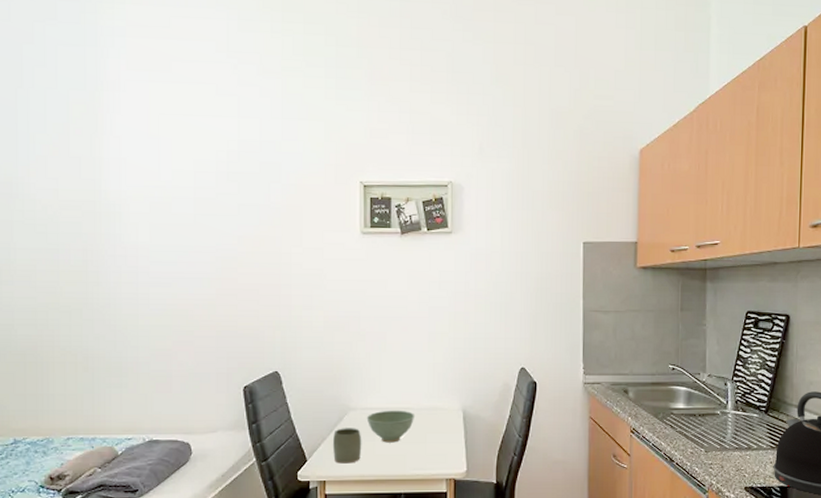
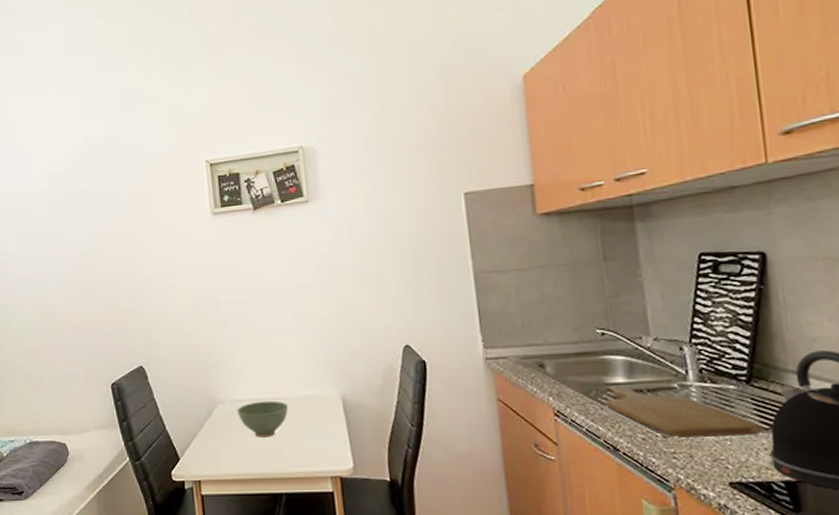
mug: present [332,428,362,464] -> none [203,422,235,462]
chopping board: none [669,411,772,452] -> present [606,386,765,437]

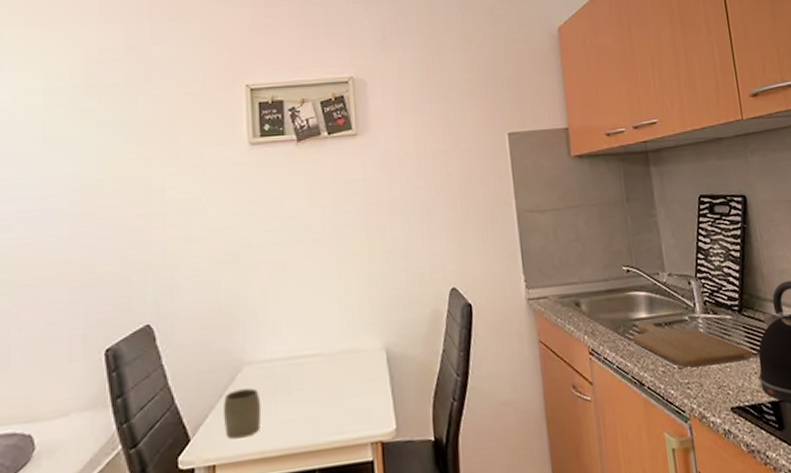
mug: none [203,422,235,462] -> present [222,388,262,439]
bowl: present [236,400,289,438] -> none [265,357,328,404]

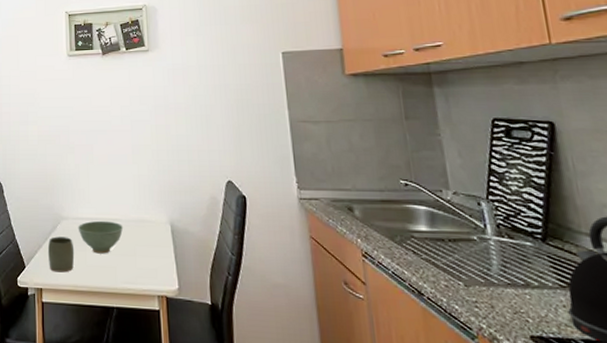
bowl: none [265,357,328,404] -> present [77,220,124,254]
chopping board: present [632,321,754,367] -> none [410,234,562,291]

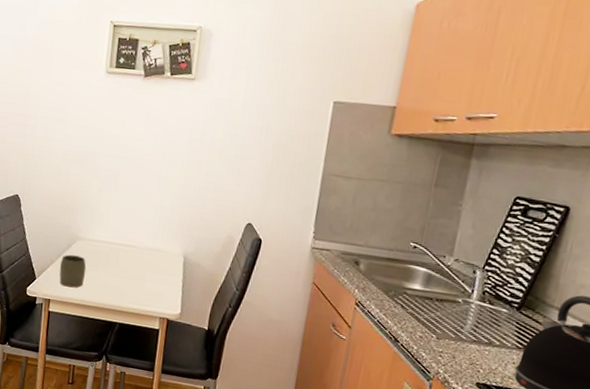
bowl: present [77,220,124,254] -> none [92,244,138,276]

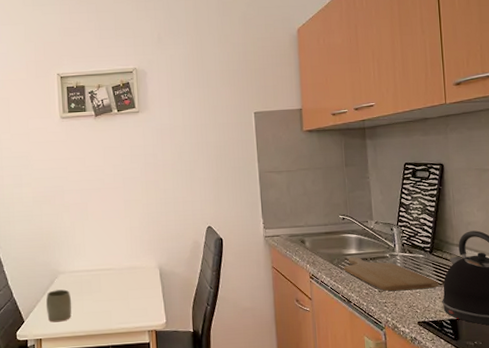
chopping board: none [399,292,519,350] -> present [344,256,440,291]

